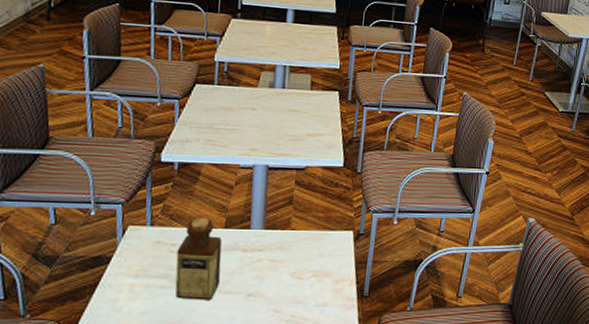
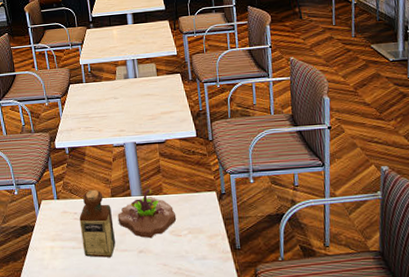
succulent planter: none [227,222,302,280] -> present [117,189,177,239]

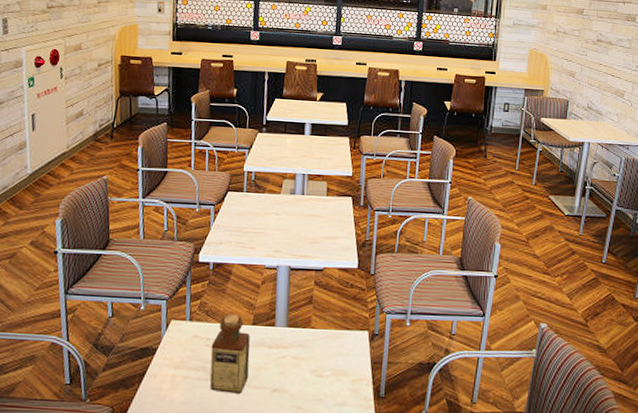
succulent planter: present [117,189,177,239] -> none [255,320,321,377]

